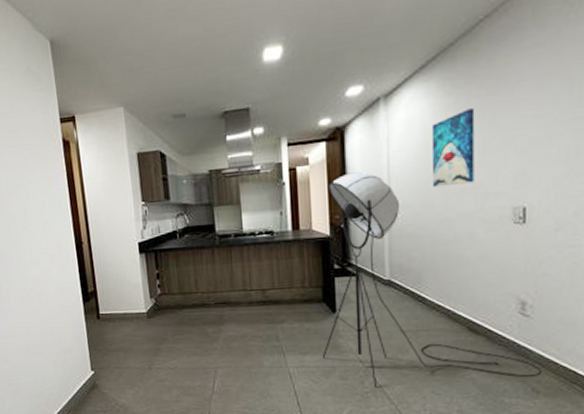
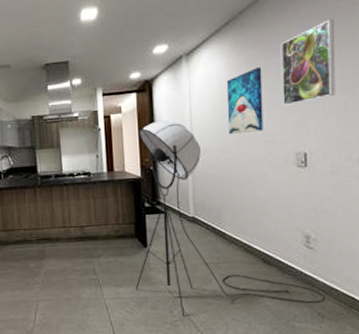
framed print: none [498,48,567,152] -> present [280,19,336,105]

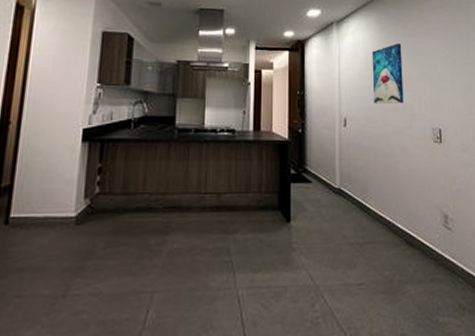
floor lamp: present [135,120,325,316] -> none [273,81,465,311]
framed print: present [280,19,336,105] -> none [416,12,461,82]

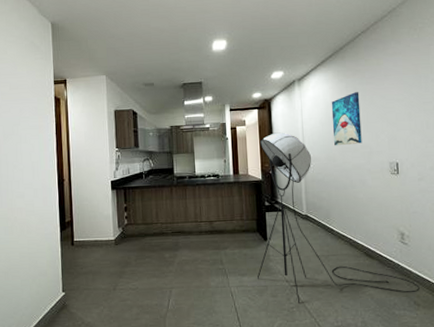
floor lamp: none [273,81,465,311] -> present [257,132,420,303]

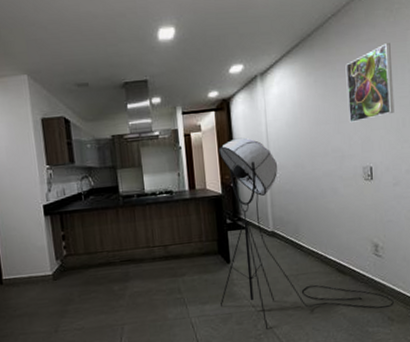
wall art: present [331,92,362,146] -> none [298,87,333,151]
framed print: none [373,56,419,123] -> present [345,43,395,123]

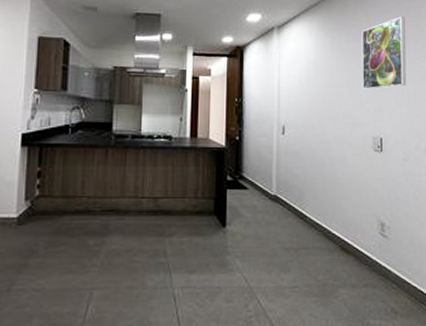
floor lamp: present [218,137,394,329] -> none [209,88,398,311]

